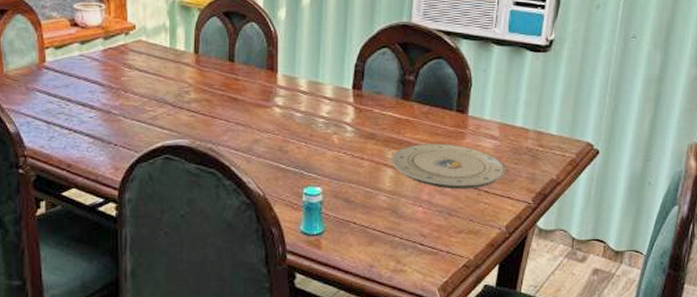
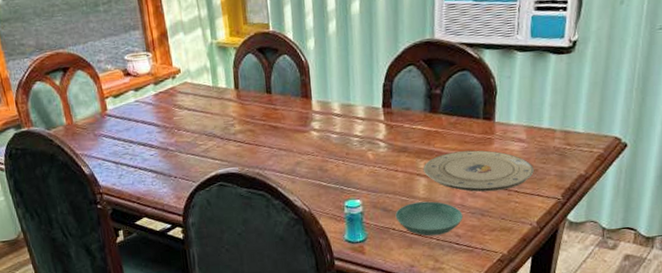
saucer: none [357,195,430,234] -> present [395,201,463,236]

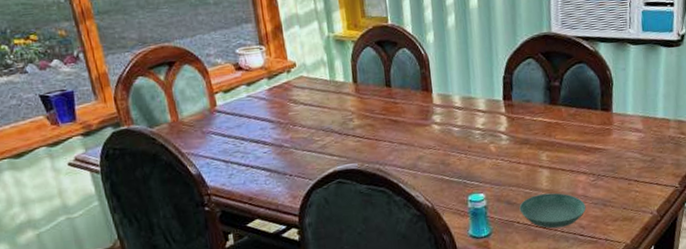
plate: present [423,150,534,192] -> none [545,140,652,182]

